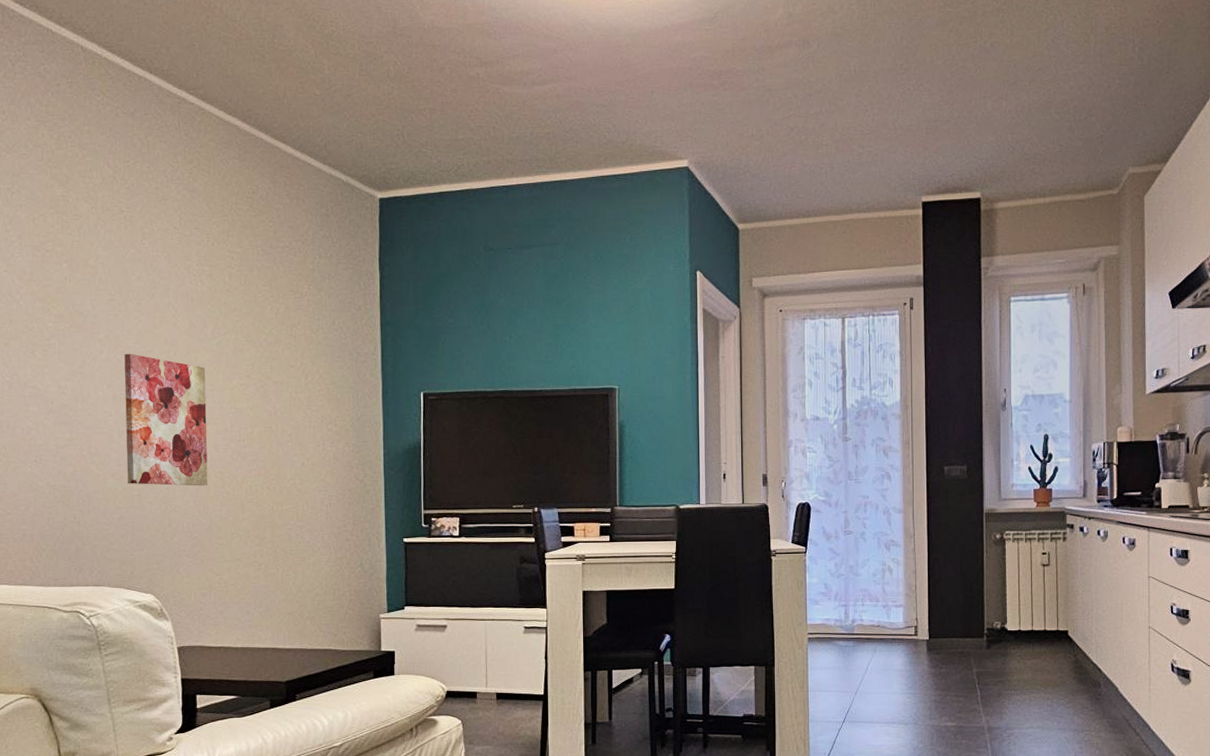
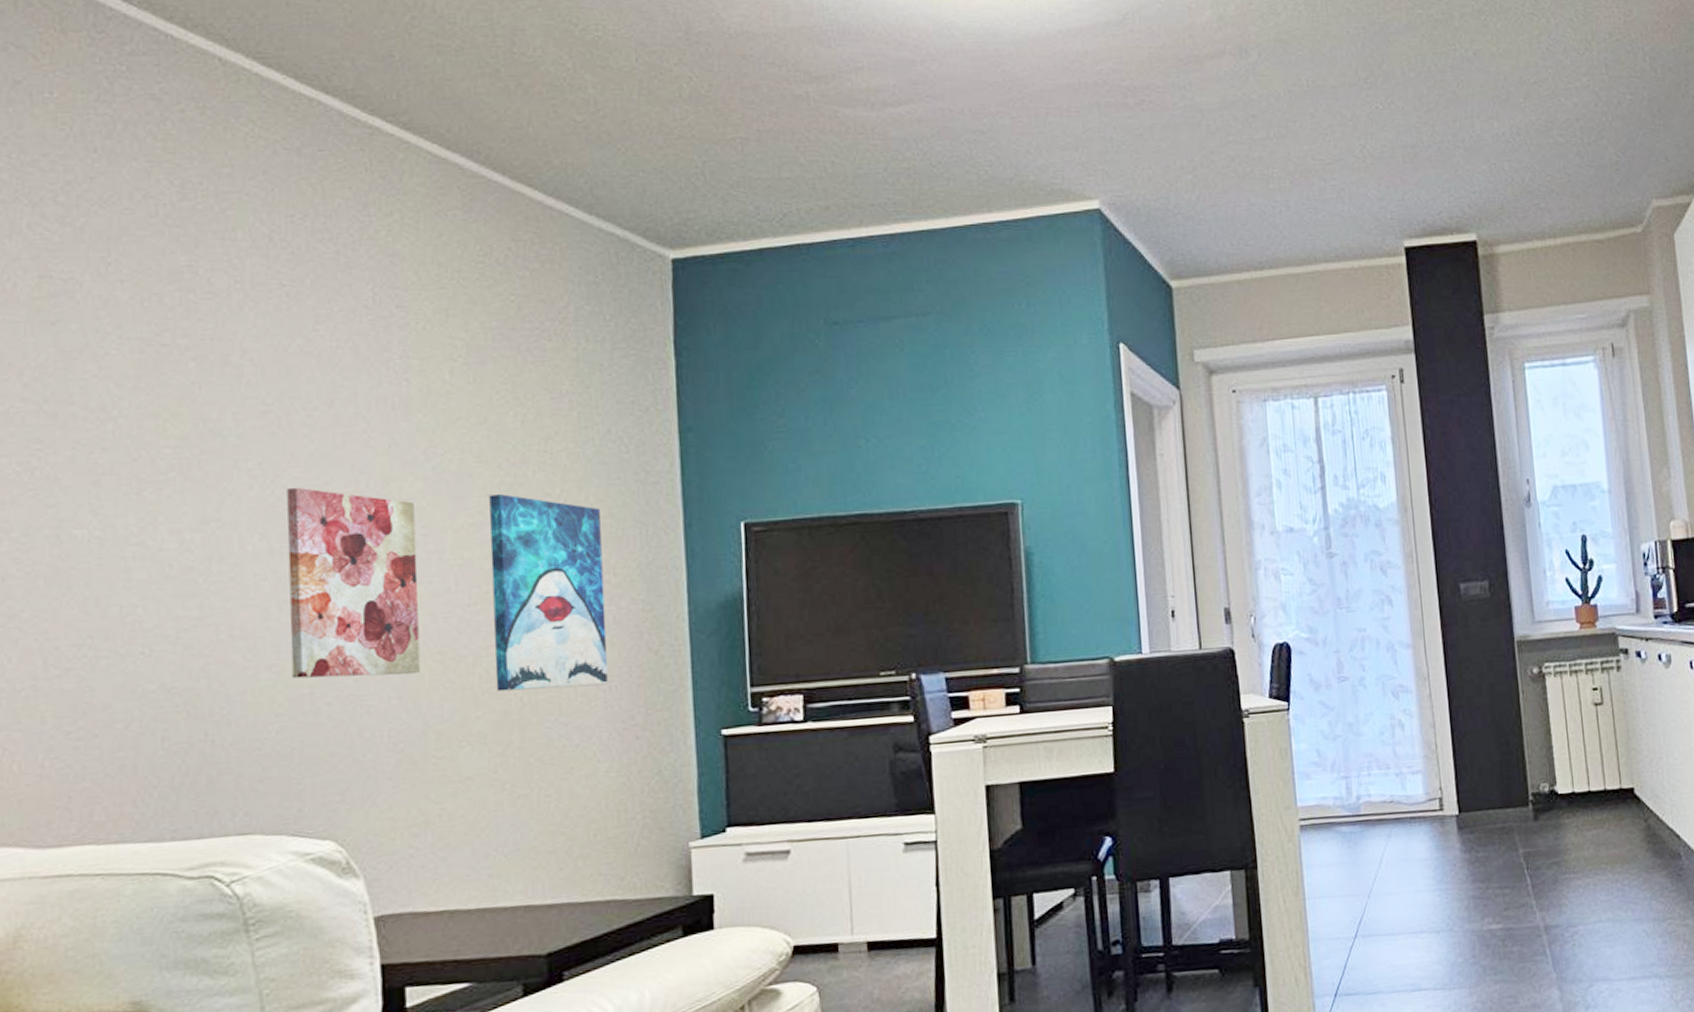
wall art: none [253,365,329,502] -> present [489,494,608,692]

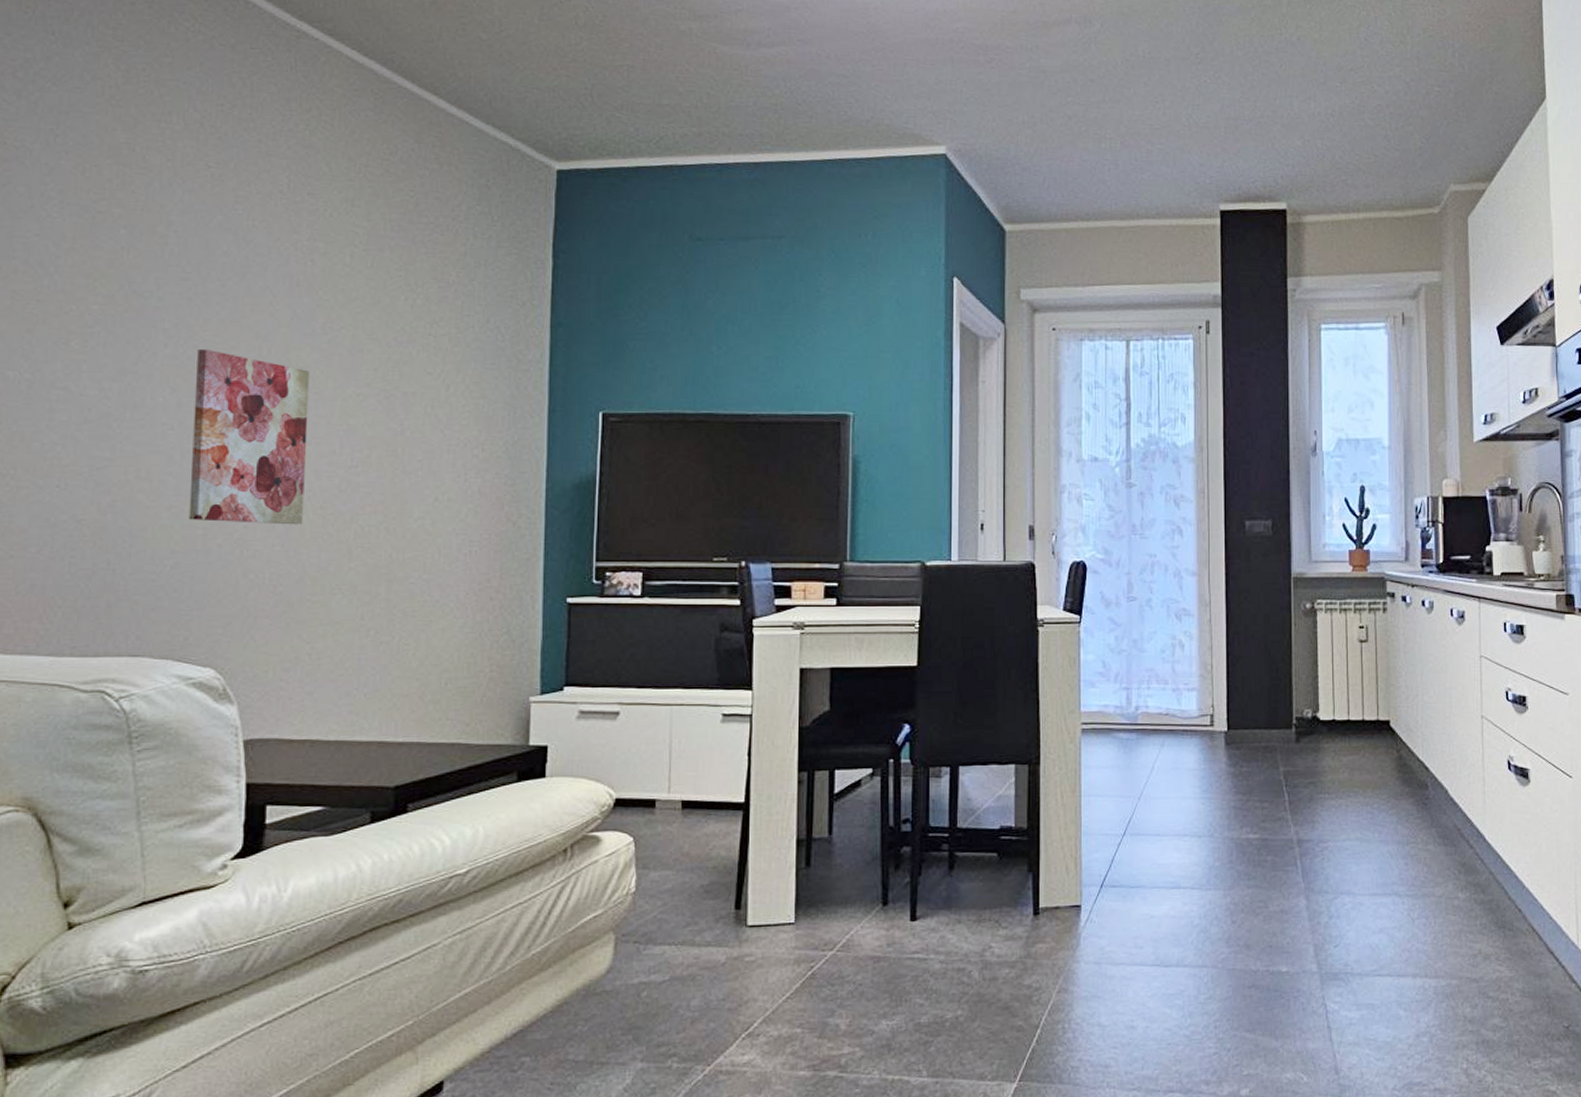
wall art: present [489,494,608,692] -> none [369,370,474,549]

